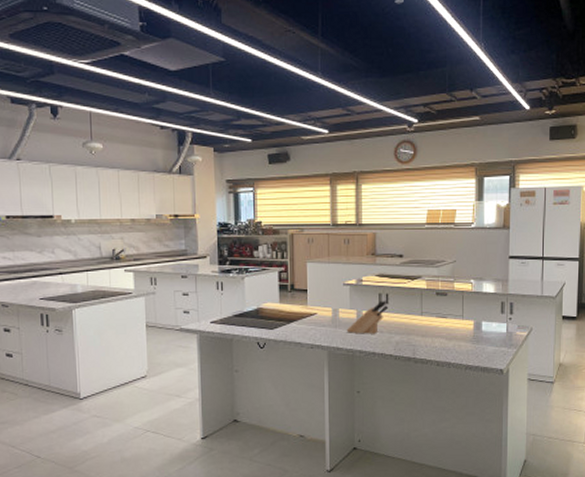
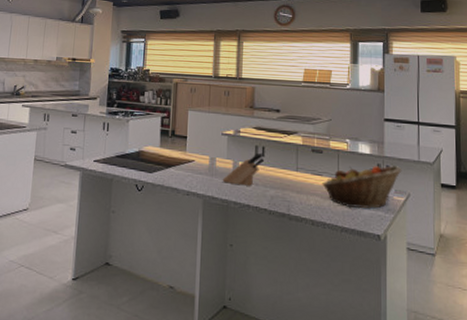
fruit basket: none [447,302,525,347] -> present [322,166,402,209]

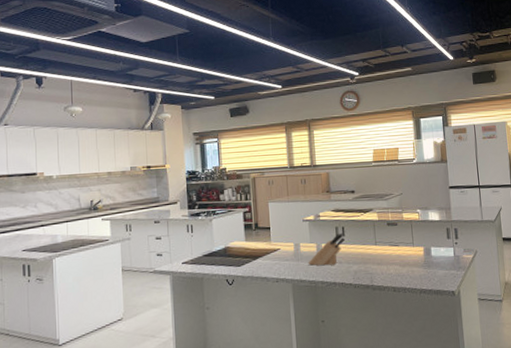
fruit basket: present [322,166,402,209] -> none [399,228,469,272]

